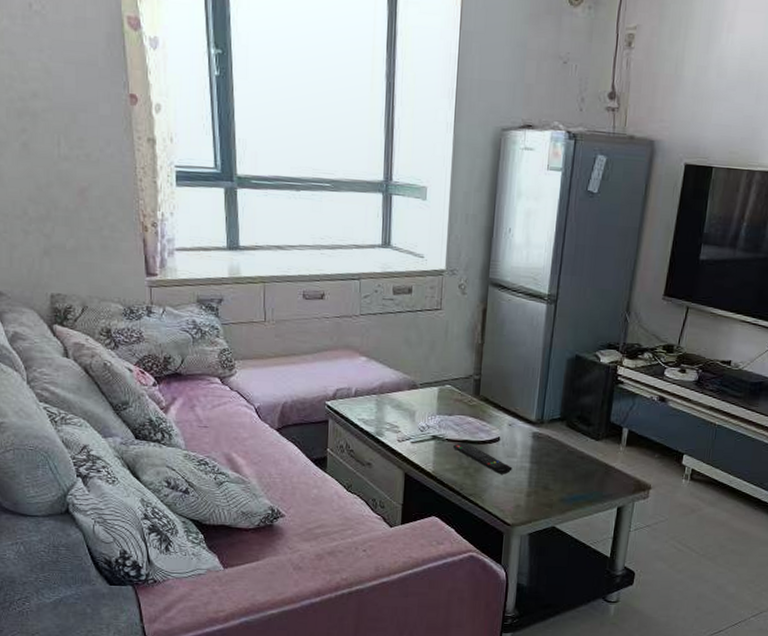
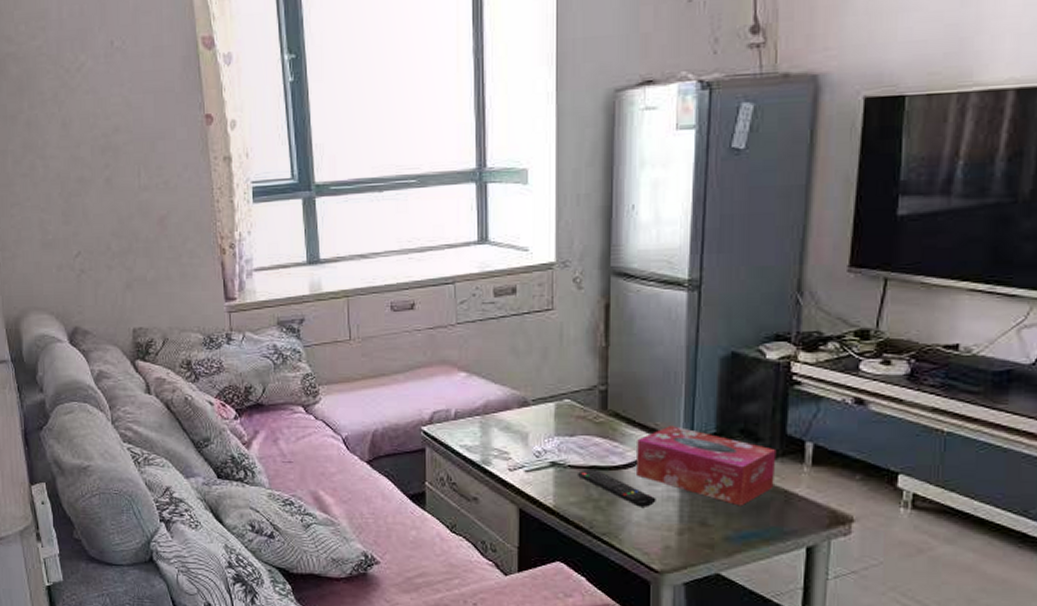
tissue box: none [499,410,602,476] -> present [637,426,777,507]

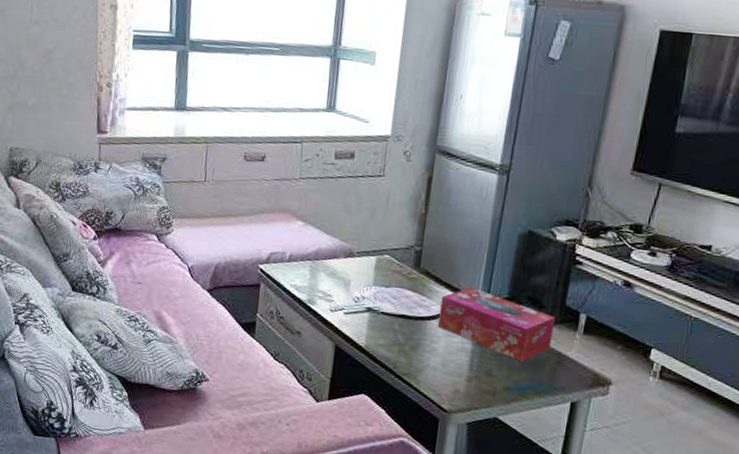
remote control: present [578,468,656,507] -> none [389,317,452,355]

